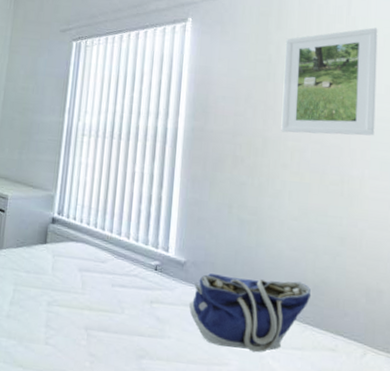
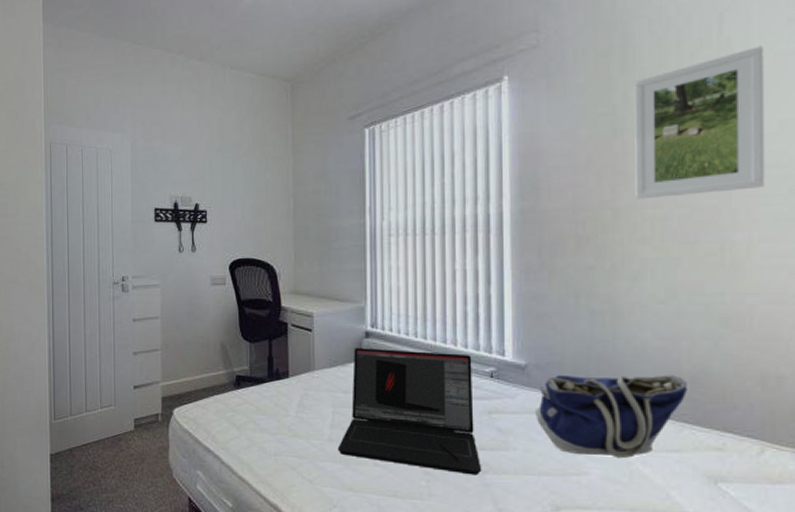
laptop: none [13,231,141,360] -> present [337,347,482,476]

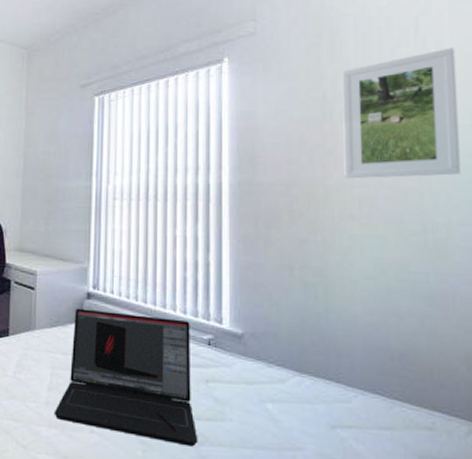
tote bag: present [534,375,688,459] -> none [250,346,398,435]

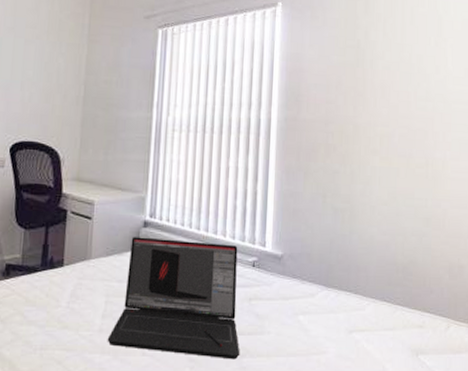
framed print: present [342,48,461,179] -> none [370,11,457,119]

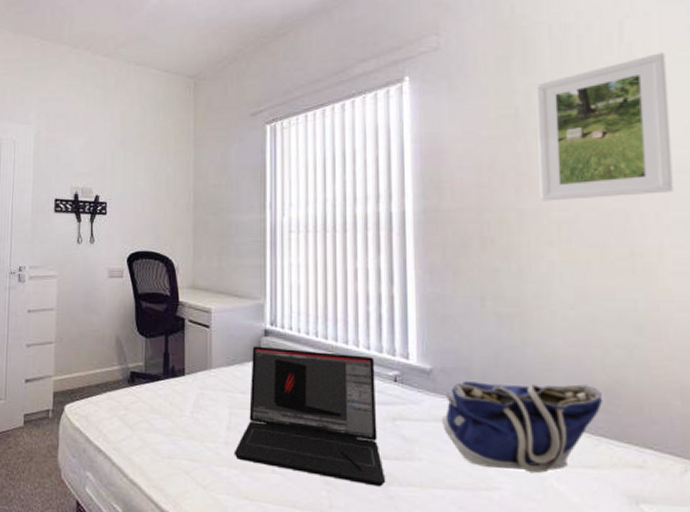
tote bag: none [286,264,401,338] -> present [441,381,604,474]
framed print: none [370,11,457,119] -> present [536,52,674,201]

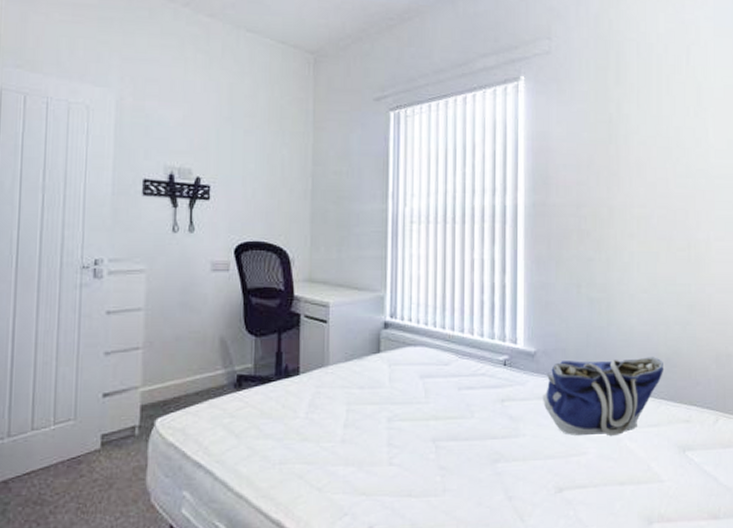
laptop: present [234,346,386,487] -> none [350,339,494,466]
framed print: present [536,52,674,201] -> none [626,77,718,199]

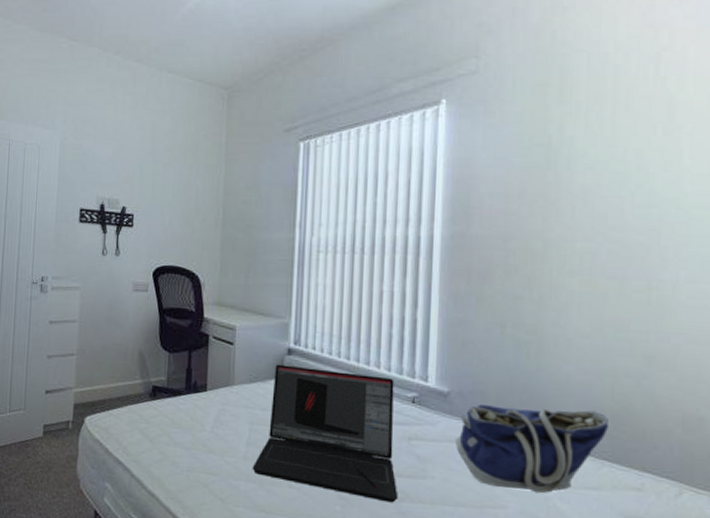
laptop: none [350,339,494,466] -> present [252,364,398,503]

